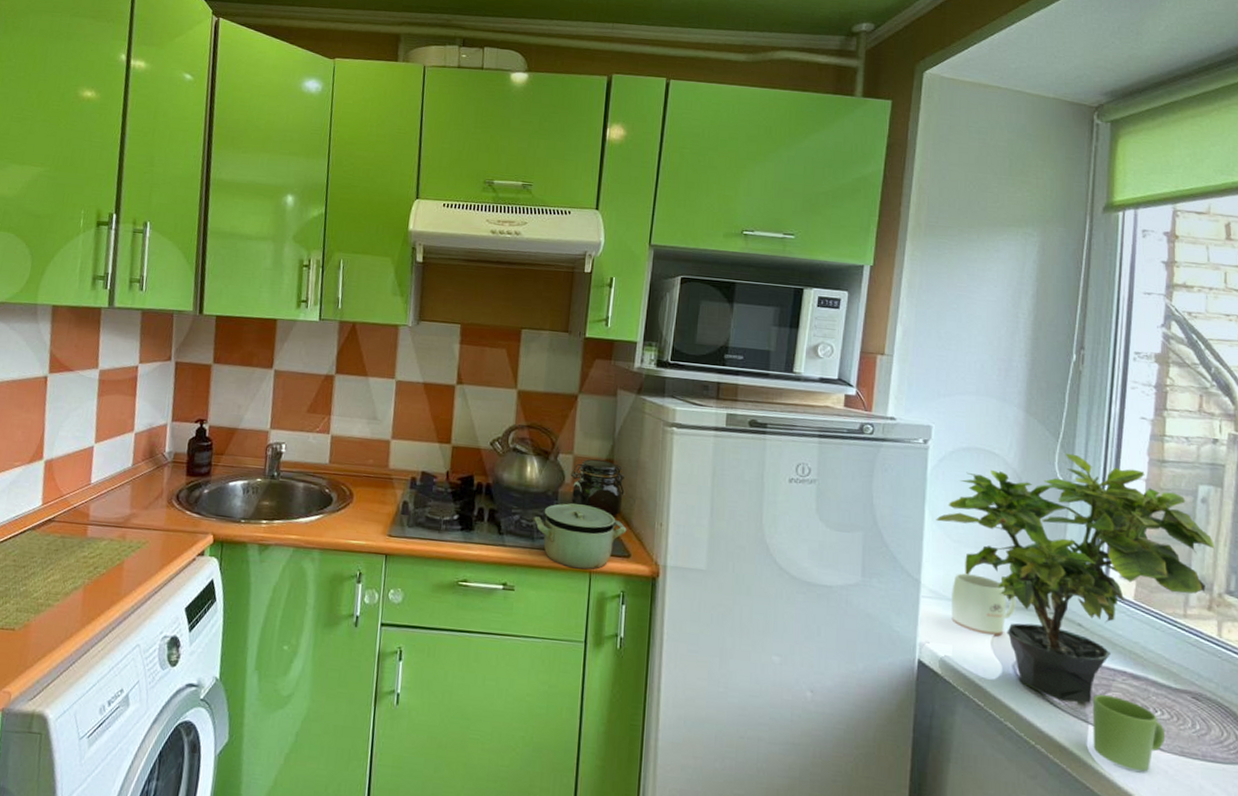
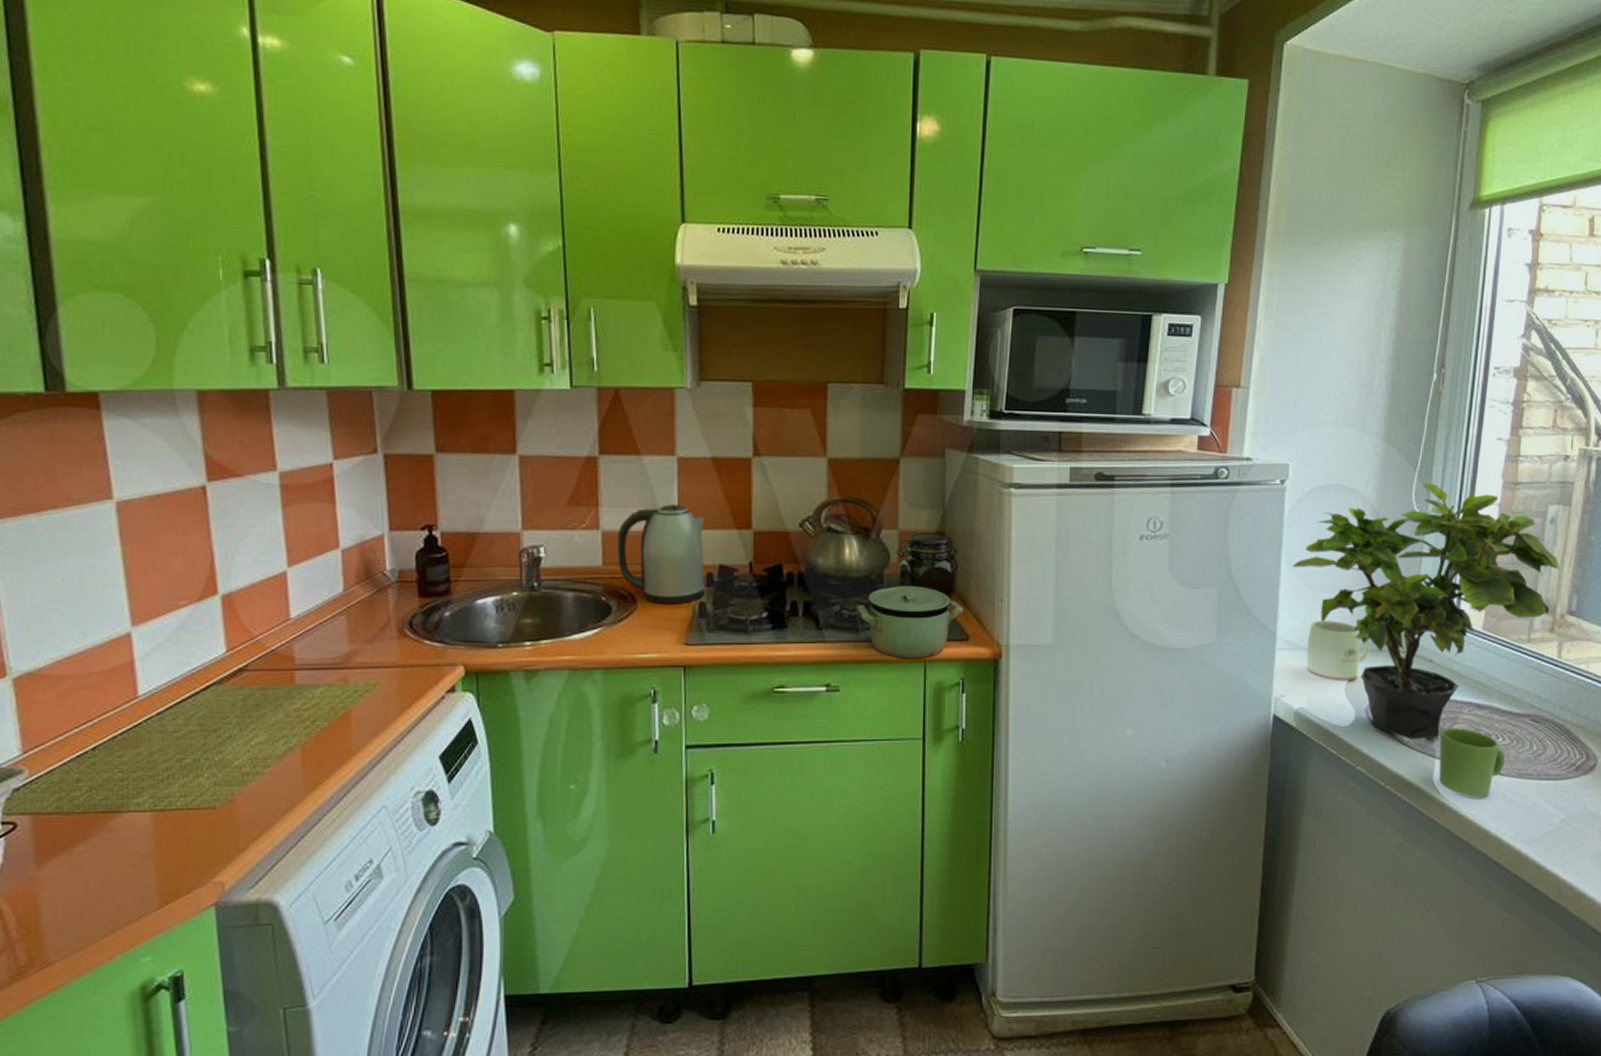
kettle: none [341,417,414,502] -> present [616,504,705,606]

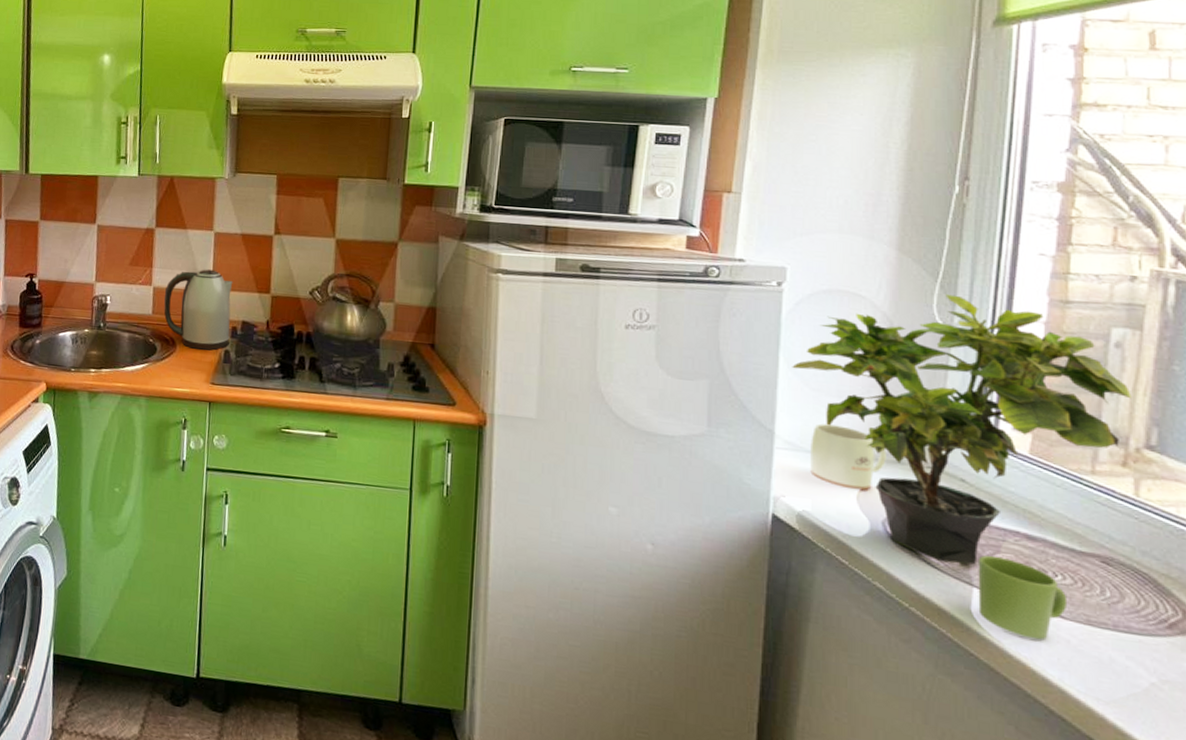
saucepan: present [856,586,964,660] -> none [354,351,452,418]
jar: present [896,533,959,596] -> none [391,307,448,364]

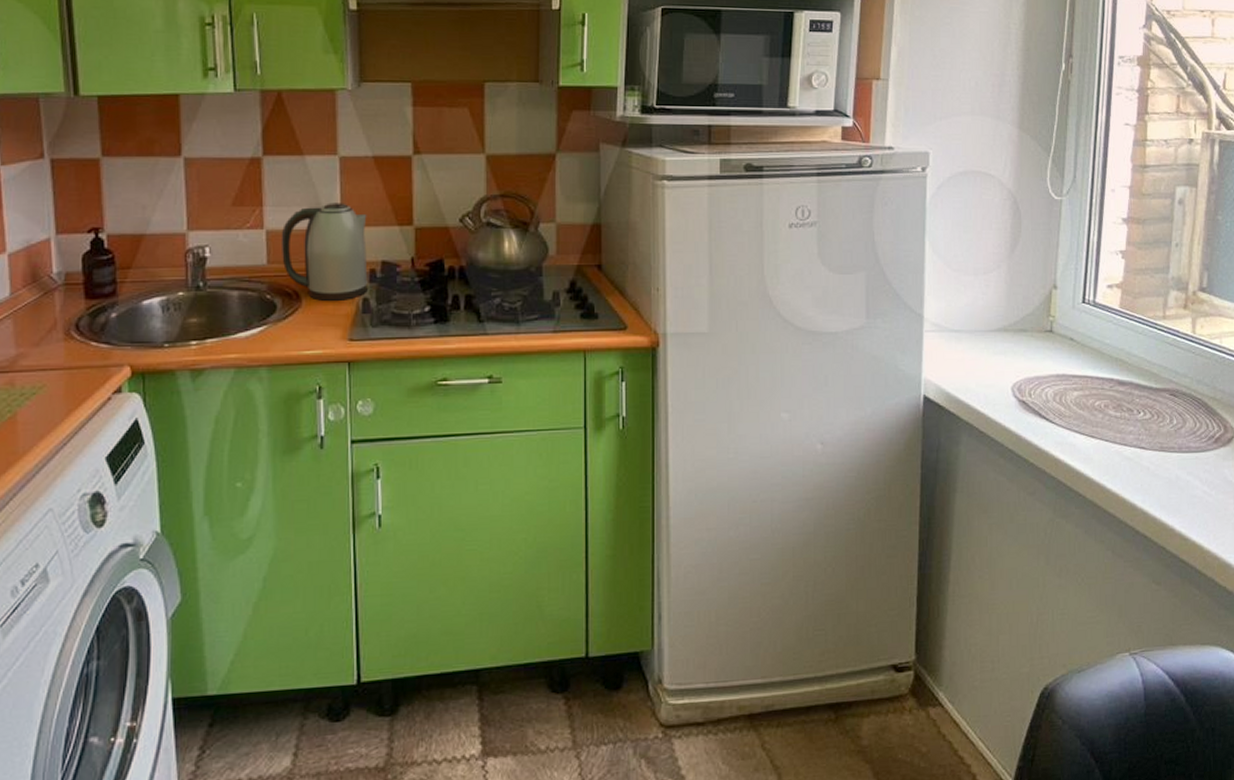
potted plant: present [792,294,1131,565] -> none [936,167,1190,417]
mug: present [810,423,886,491] -> none [953,302,1014,362]
mug: present [978,555,1068,640] -> none [1084,403,1148,472]

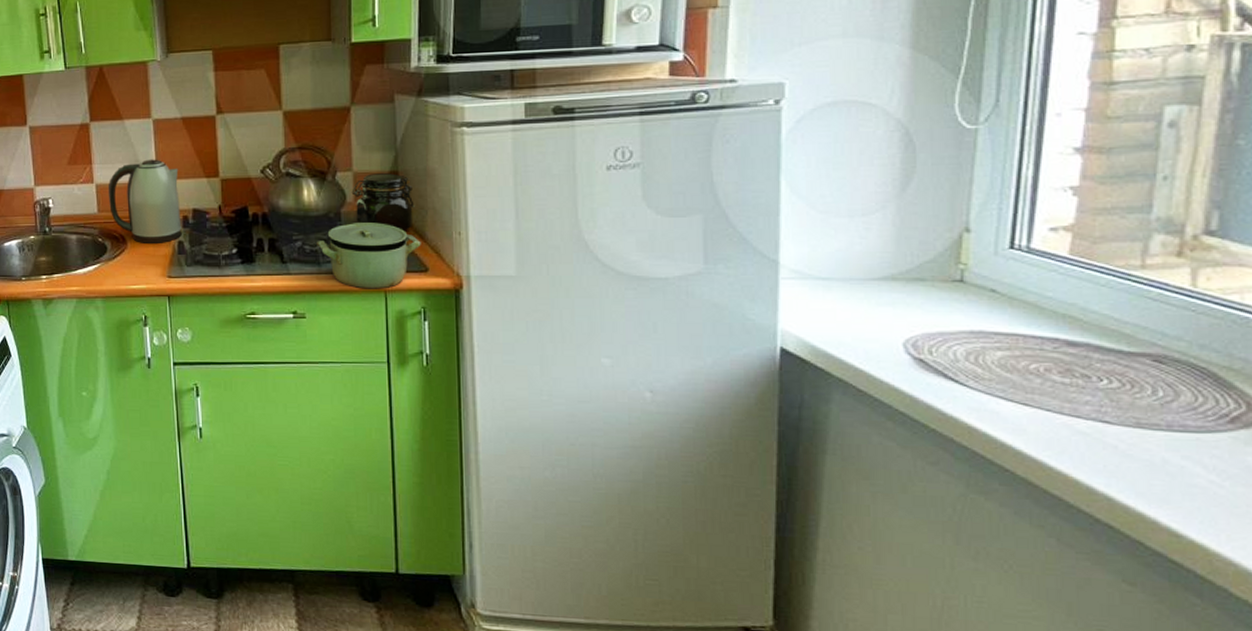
saucepan: none [516,278,621,351] -> present [316,222,421,291]
jar: none [554,226,616,286] -> present [351,173,415,230]

